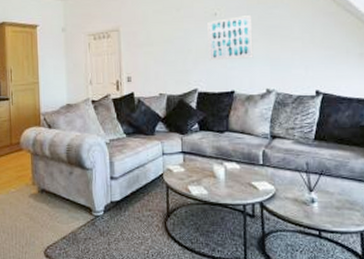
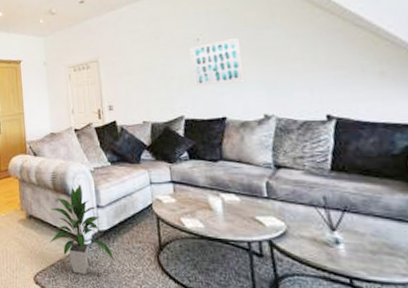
indoor plant: none [61,157,125,244] -> present [49,185,115,274]

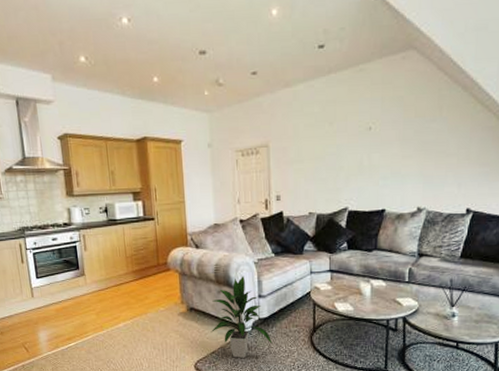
wall art: present [189,38,246,87] -> none [360,130,408,179]

